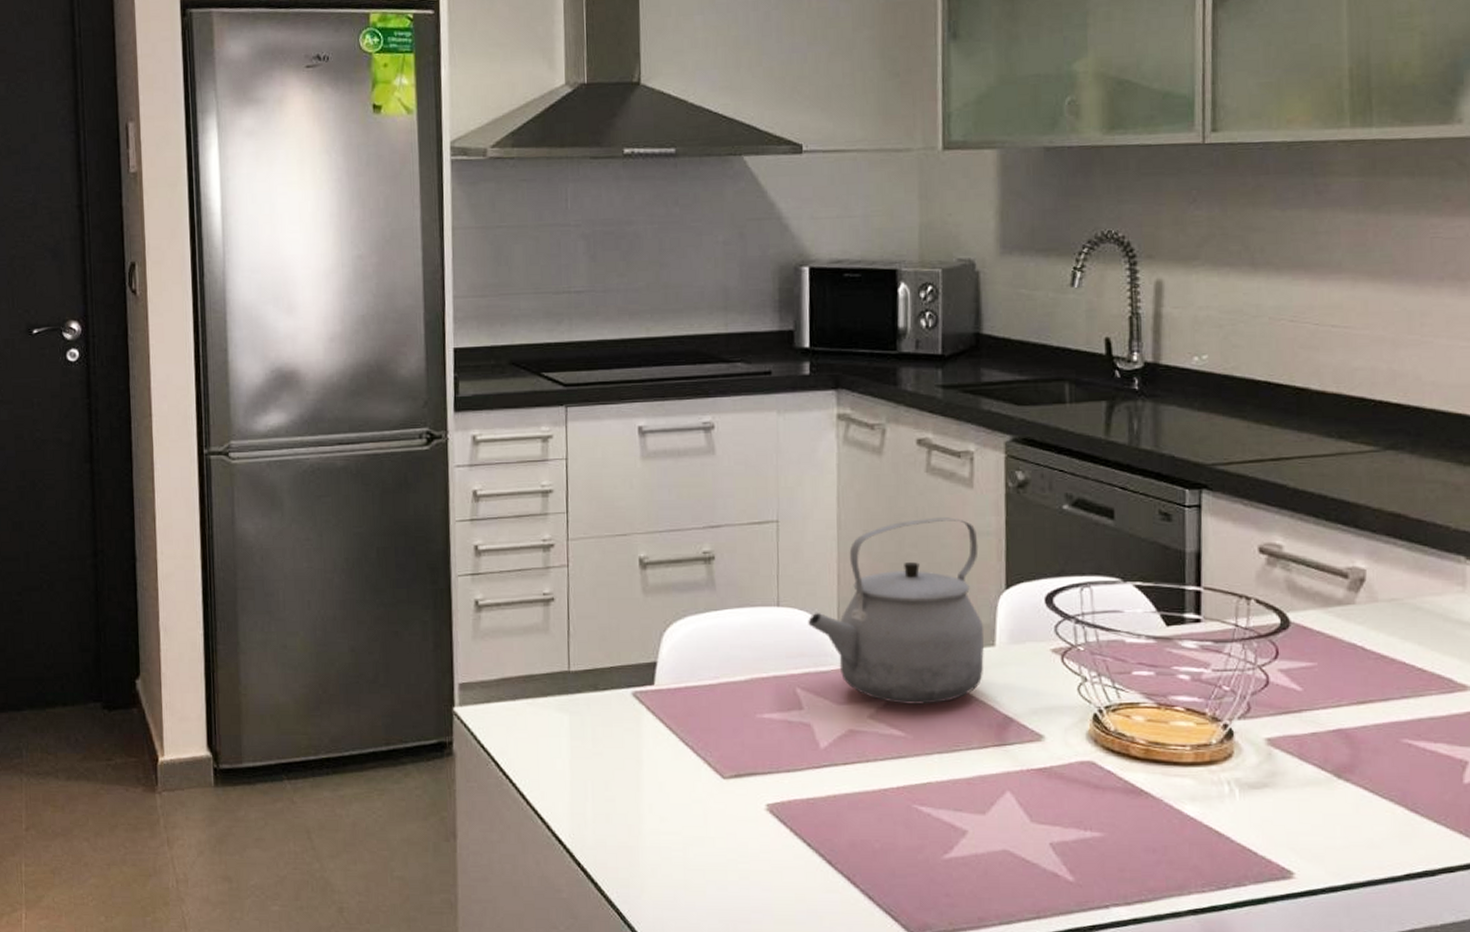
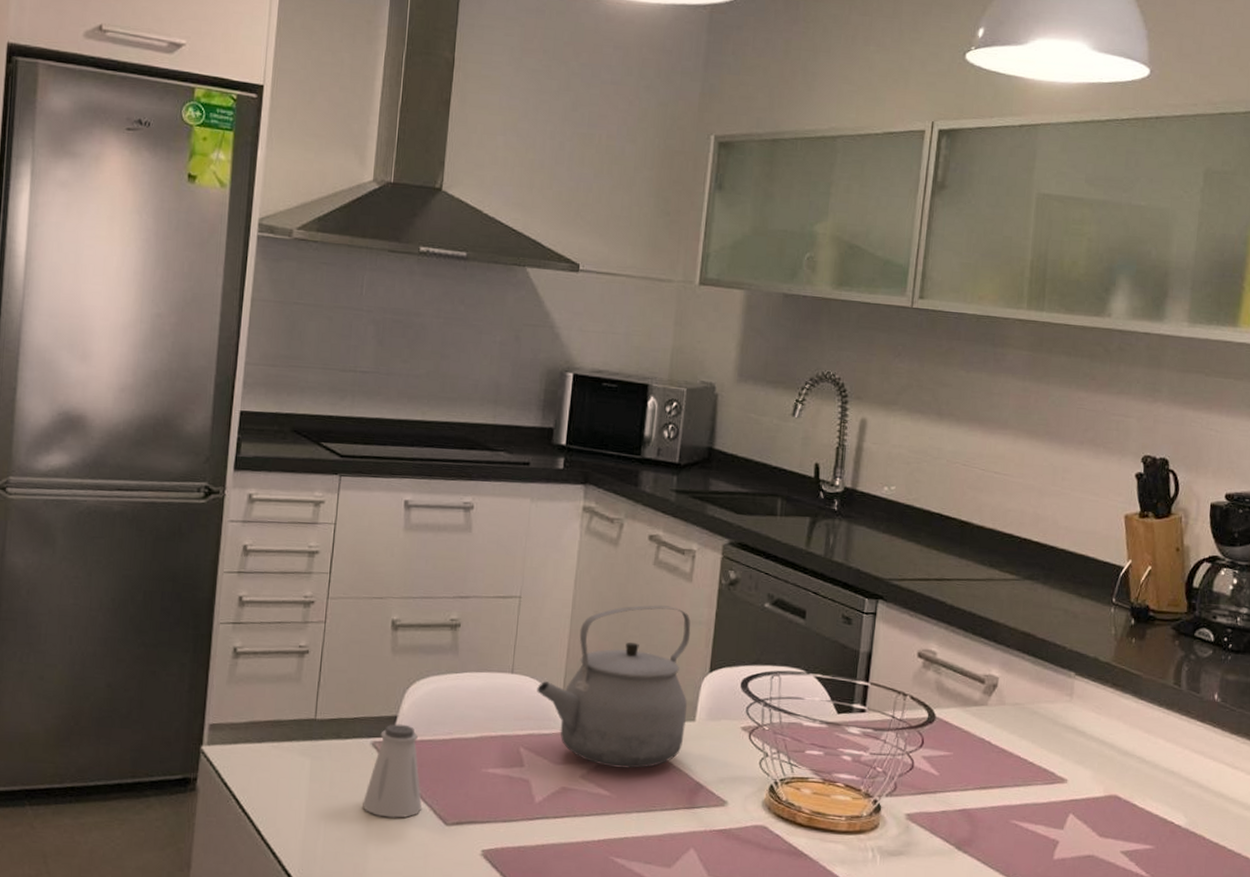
saltshaker: none [630,671,695,774] -> present [363,724,423,818]

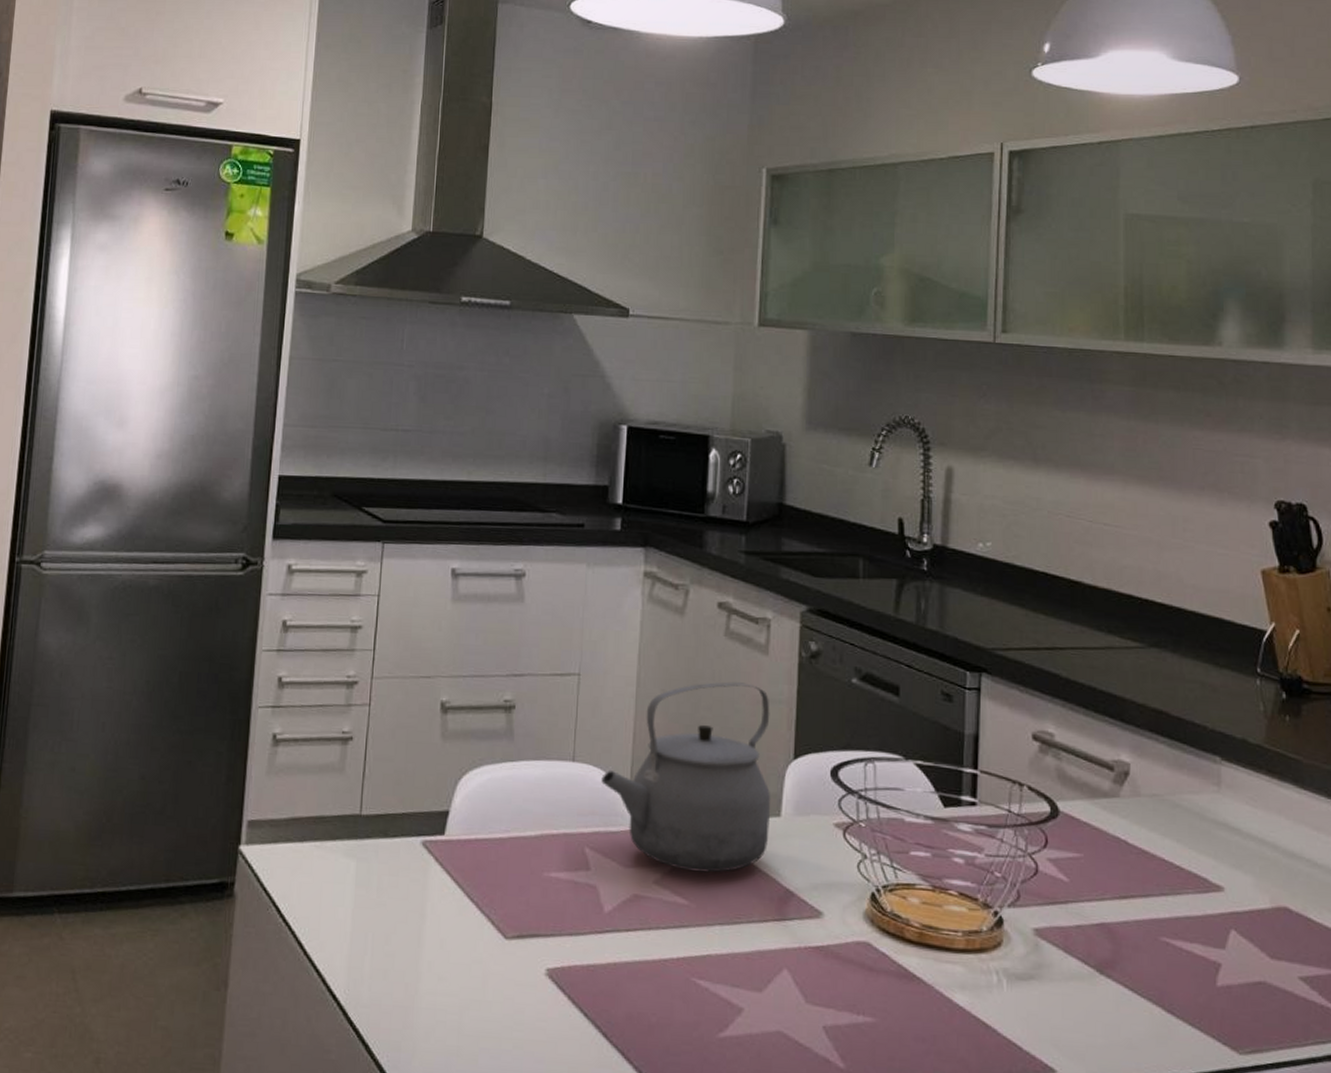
saltshaker: present [363,724,423,818] -> none [413,820,479,930]

